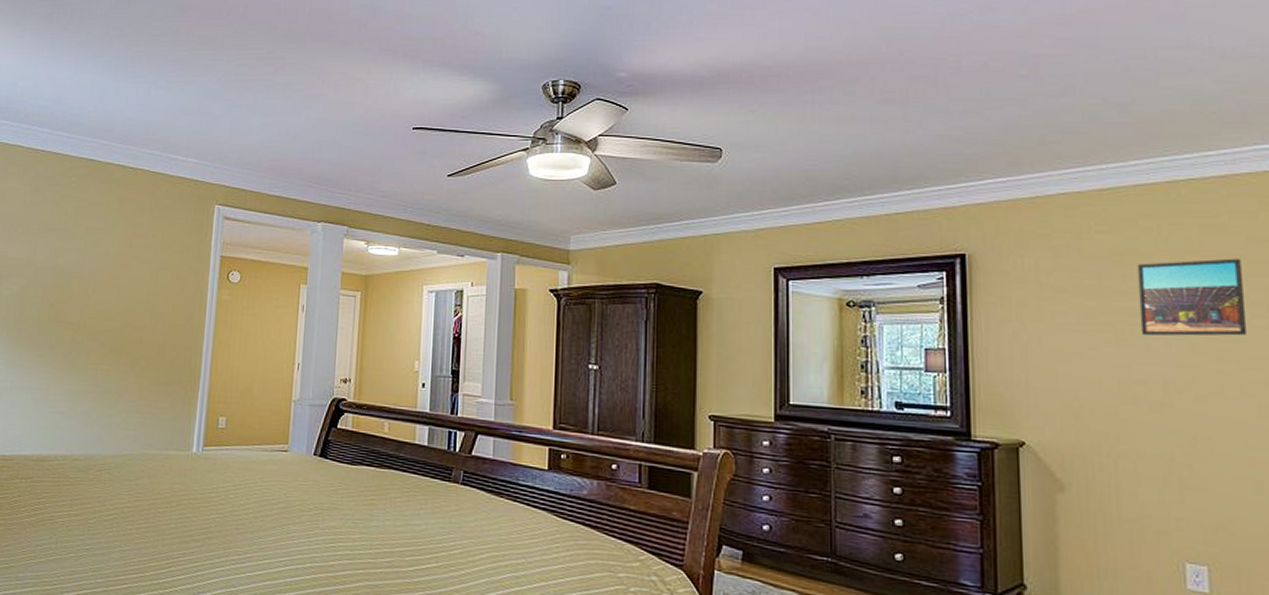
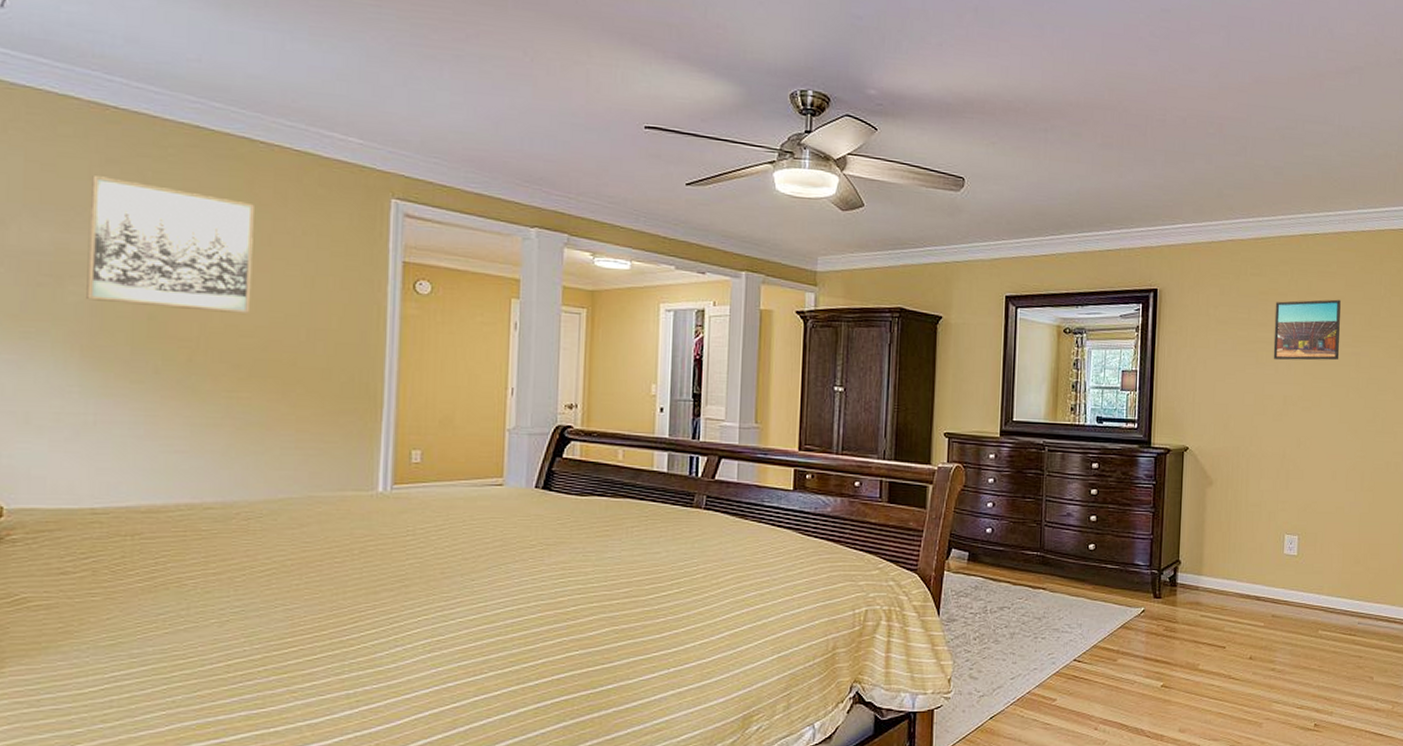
wall art: none [14,202,122,302] -> present [86,176,254,313]

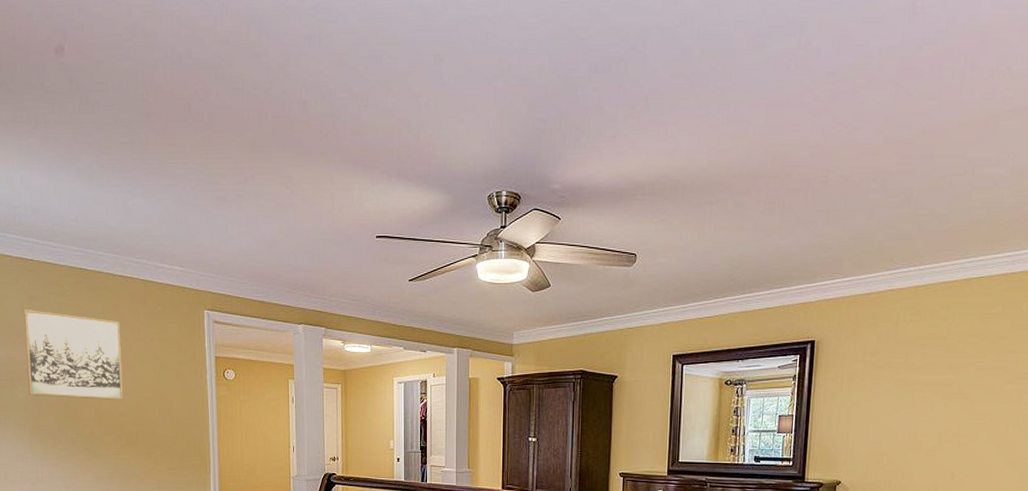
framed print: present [1273,299,1341,361] -> none [929,339,1005,400]

